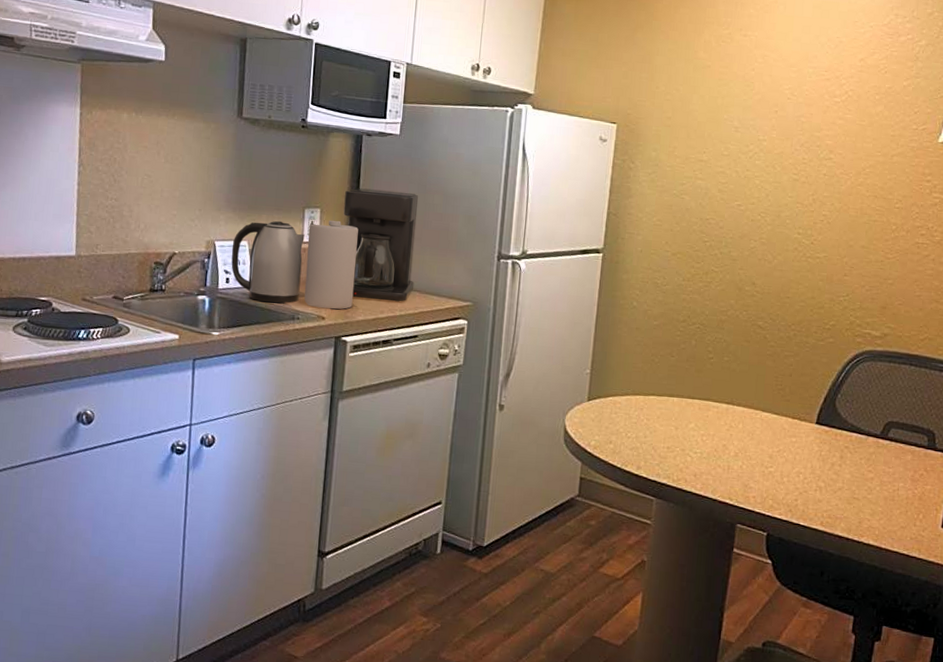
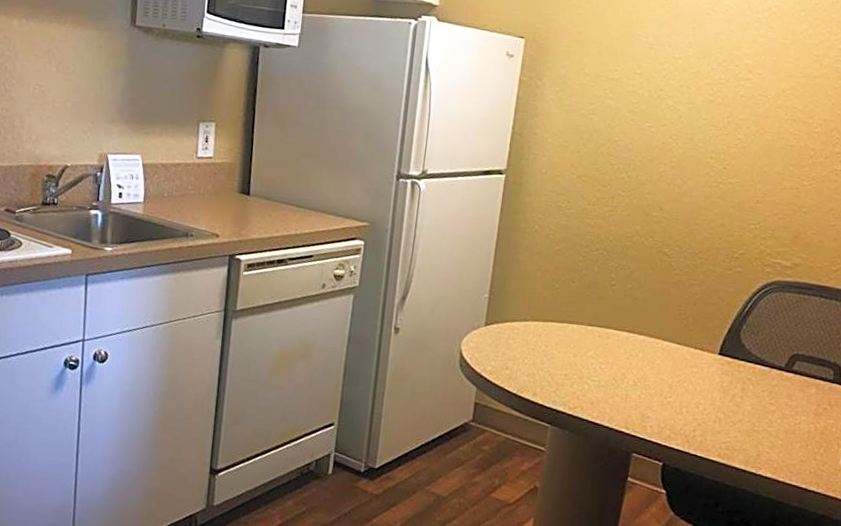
kettle: present [231,220,305,304] -> none [124,134,199,220]
paper towel holder: present [304,220,359,310] -> none [198,135,254,227]
coffee maker: present [343,188,419,302] -> none [239,101,317,221]

